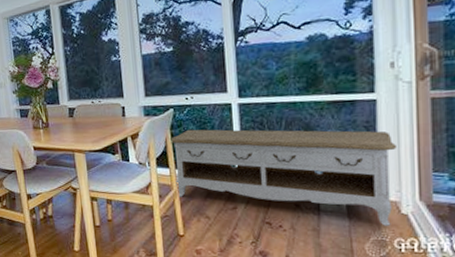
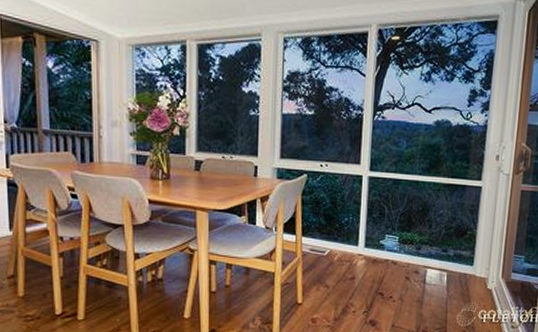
storage bench: present [169,129,396,226] -> none [299,197,491,299]

